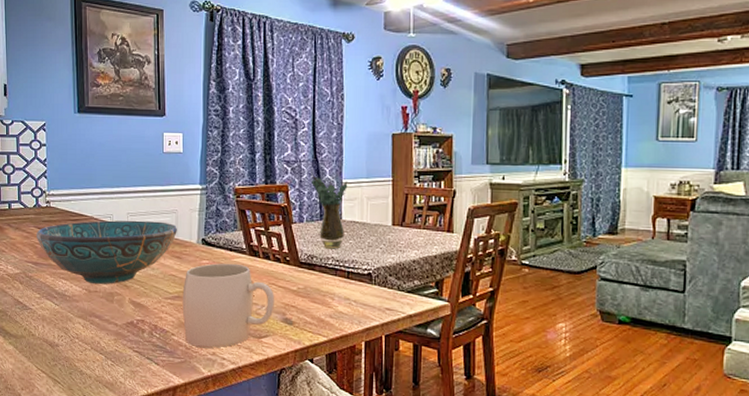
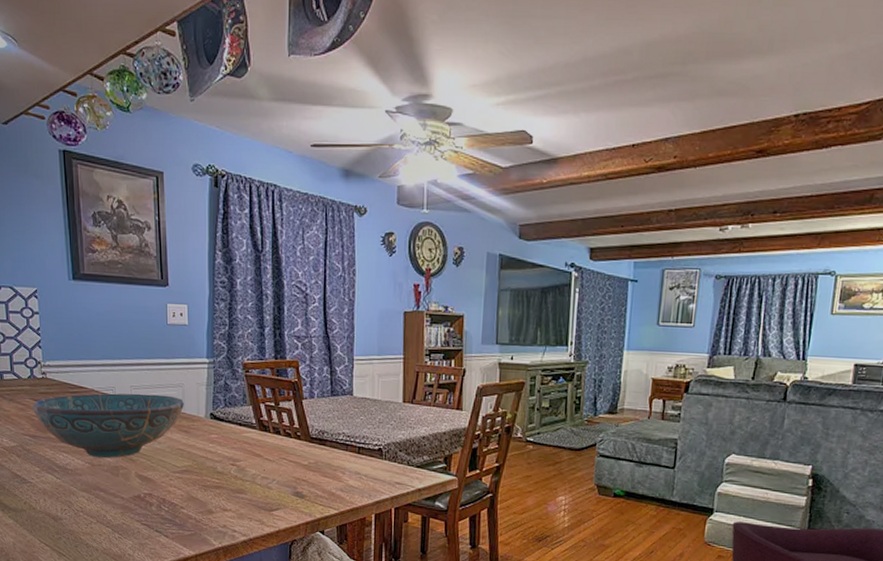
mug: present [182,263,274,349] -> none [191,437,285,521]
vase: present [312,174,348,249] -> none [323,350,359,425]

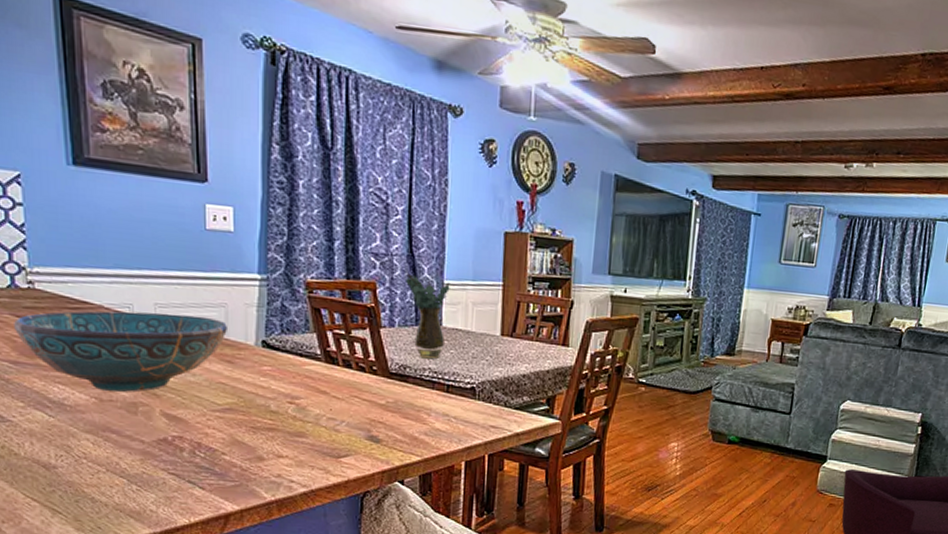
vase: none [323,350,359,425] -> present [406,272,450,359]

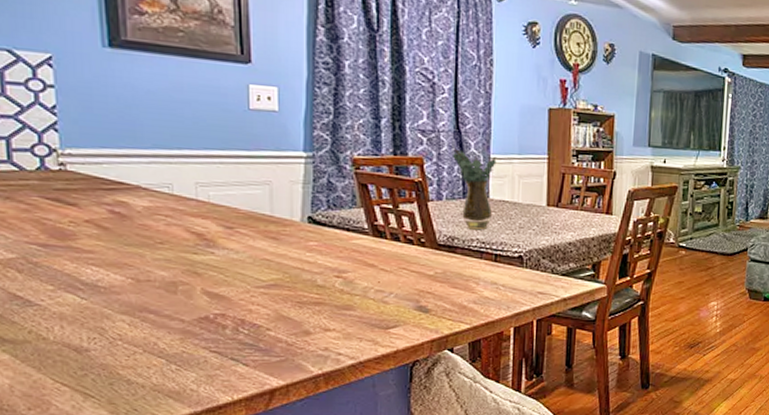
bowl: present [12,311,227,393] -> none [42,191,272,272]

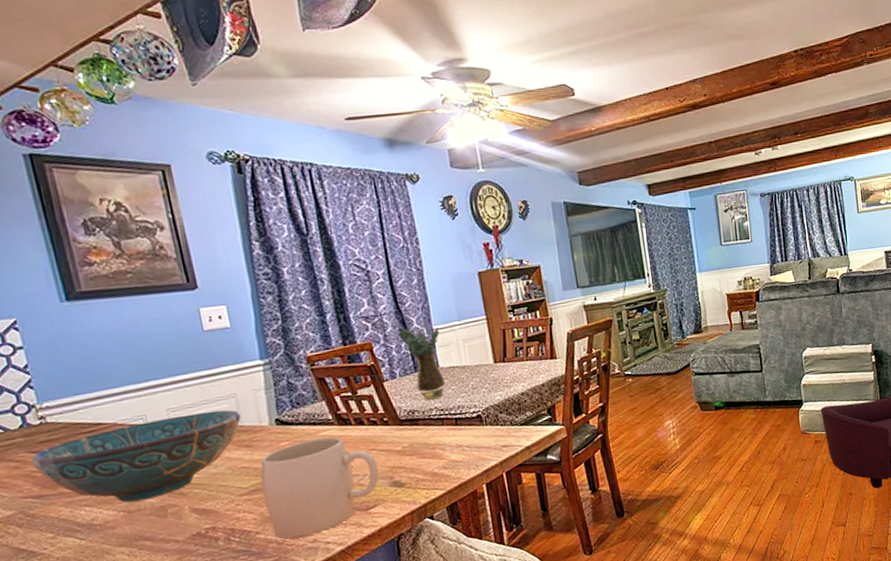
bowl: none [42,191,272,272] -> present [30,410,241,503]
mug: none [281,245,406,344] -> present [260,437,379,539]

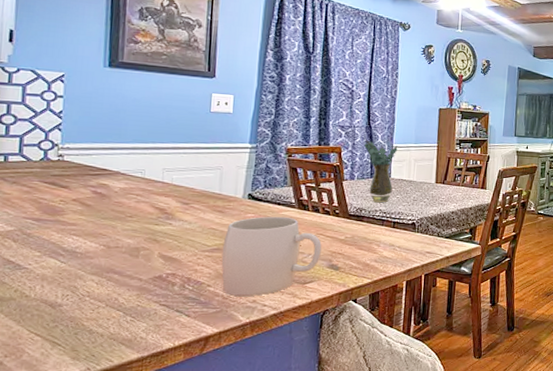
bowl: present [30,410,241,503] -> none [40,175,221,240]

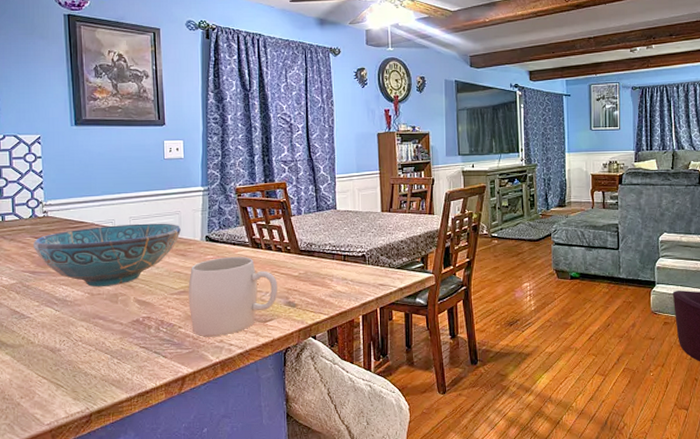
bowl: none [40,175,221,240] -> present [32,223,181,288]
vase: present [364,139,398,203] -> none [308,172,341,237]

